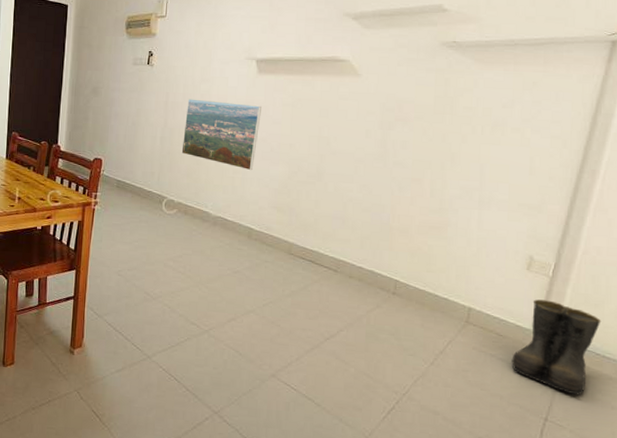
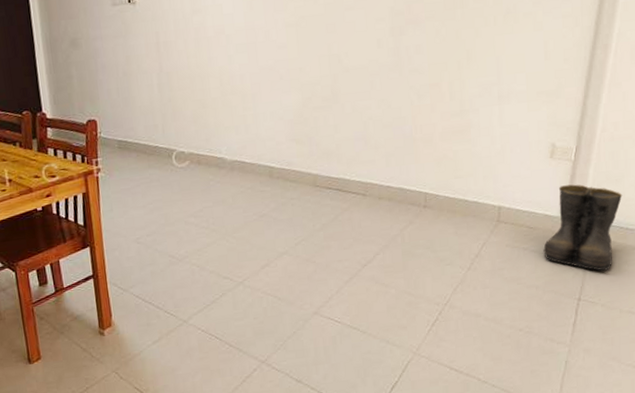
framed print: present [181,99,261,171] -> none [181,30,264,105]

